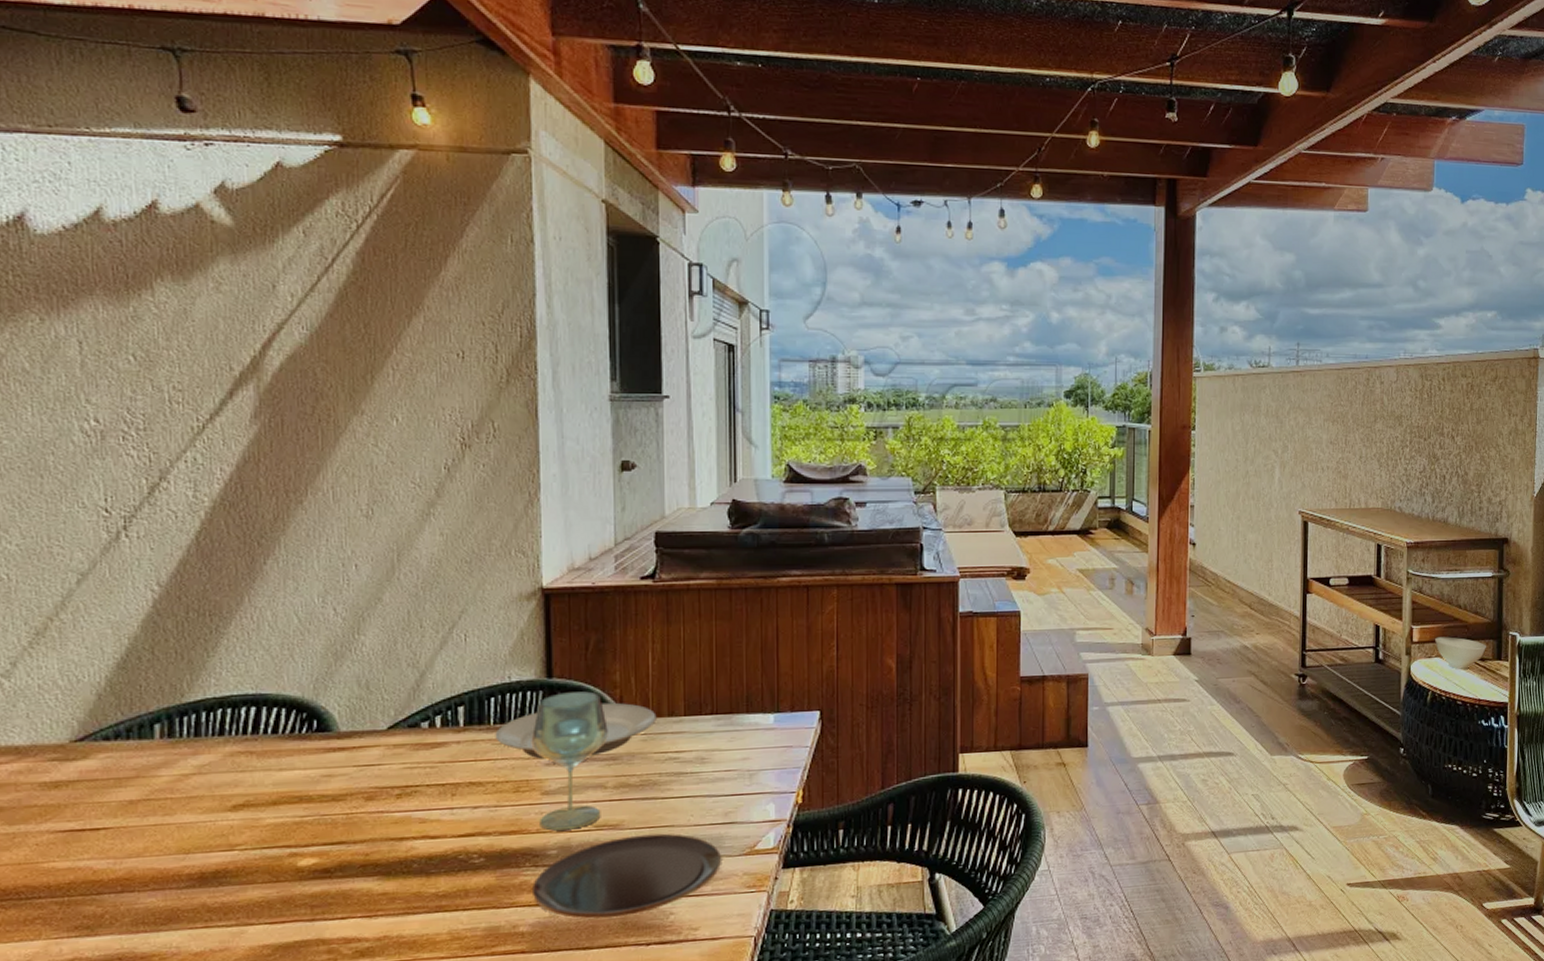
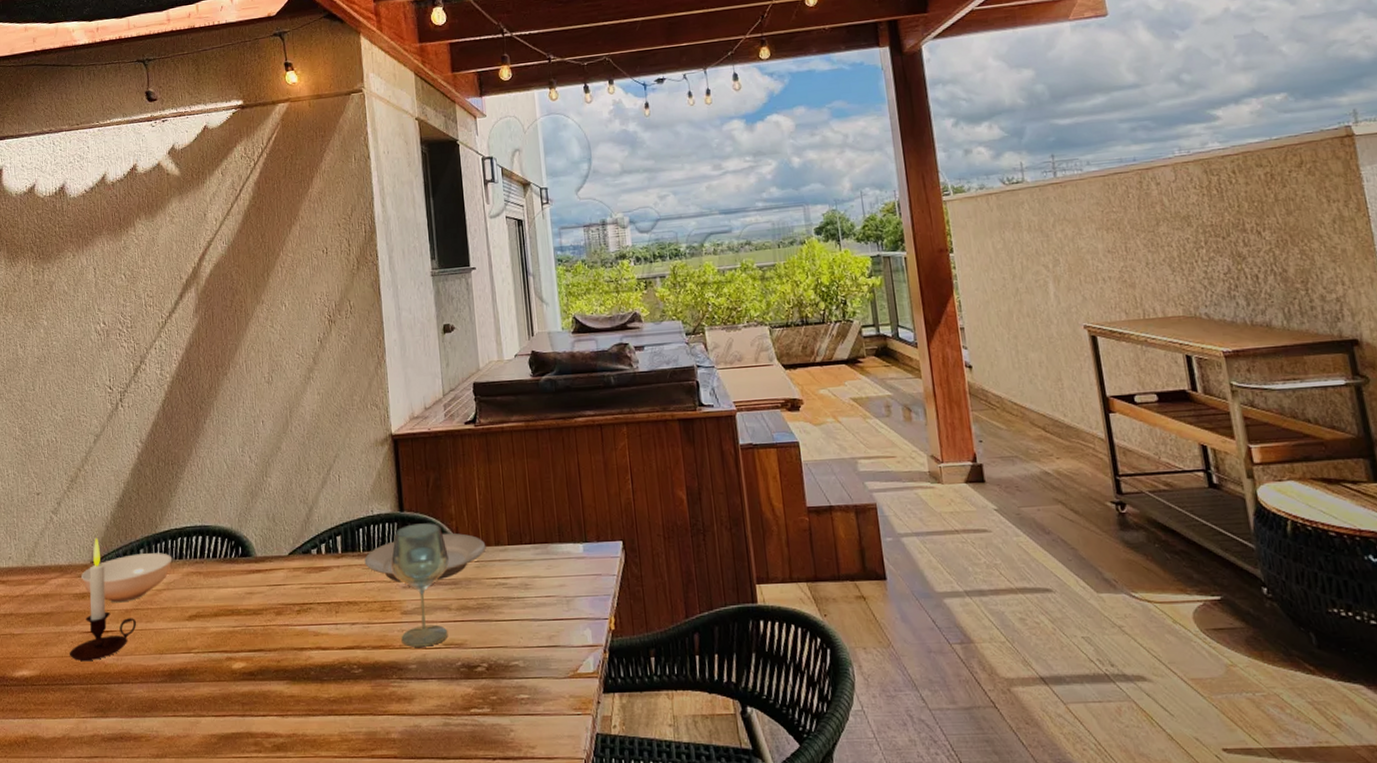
candle: none [31,709,148,868] -> present [69,537,137,661]
bowl: none [52,728,208,793] -> present [80,553,173,603]
plate: present [531,833,721,919] -> none [398,653,550,730]
bowl: present [1434,636,1487,669] -> none [1281,456,1357,494]

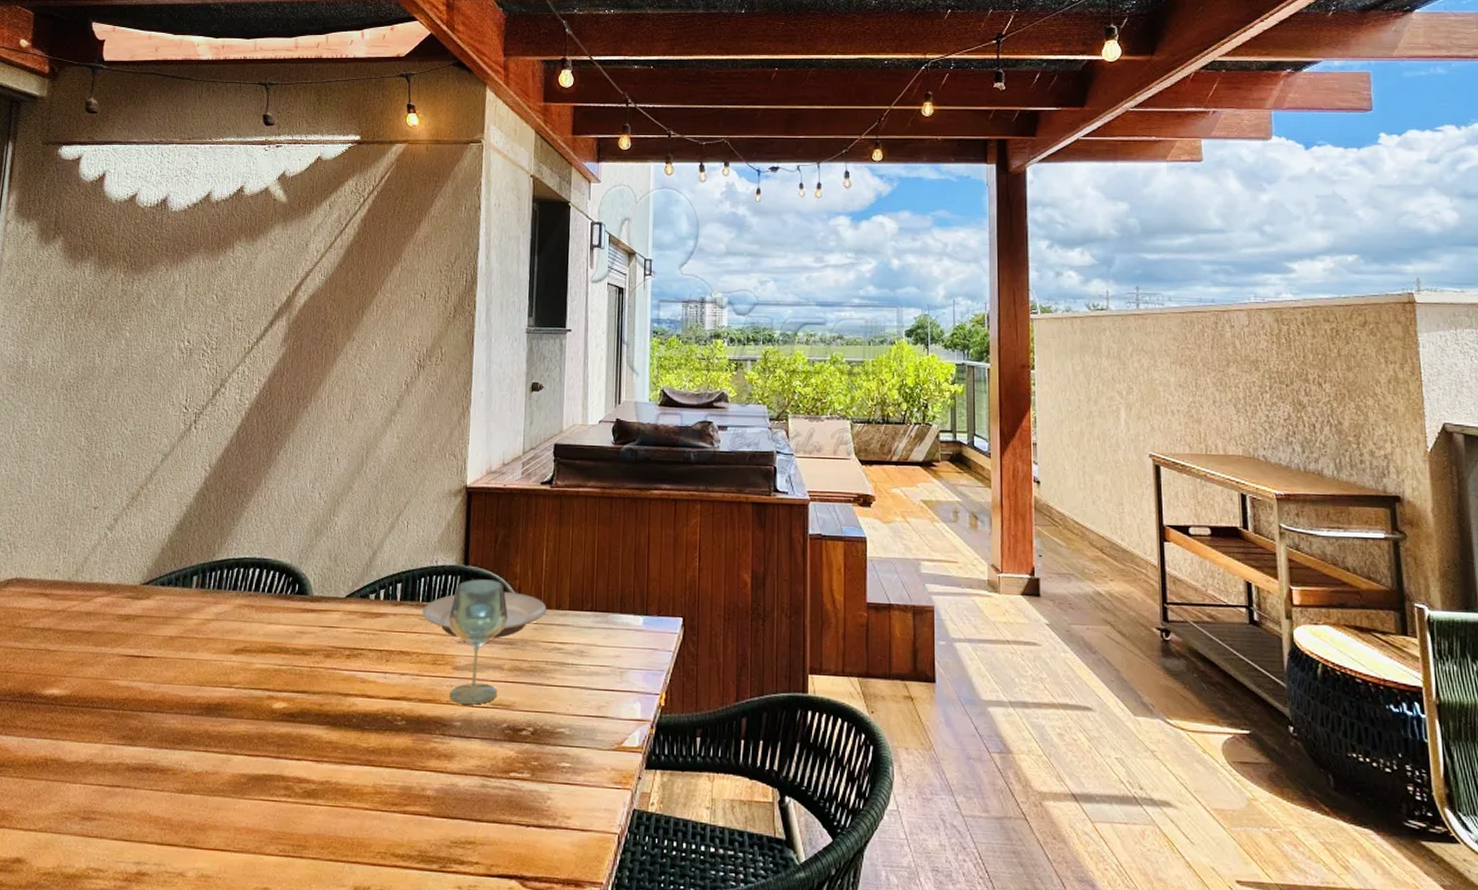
candle: present [69,537,137,661] -> none [104,559,180,685]
bowl: present [80,553,173,603] -> none [128,580,226,629]

